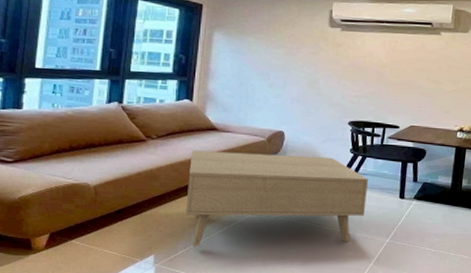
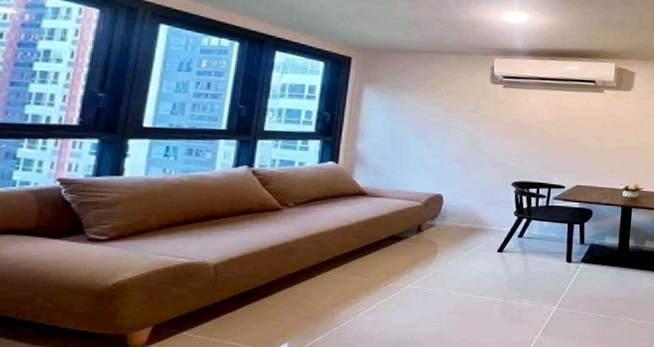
coffee table: present [185,150,368,246] -> none [327,219,533,329]

